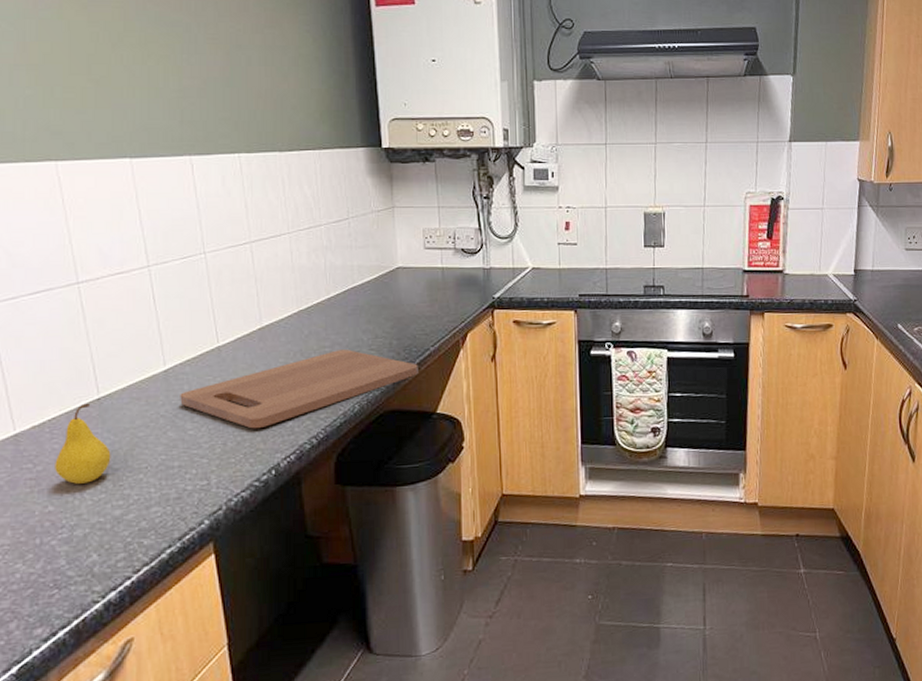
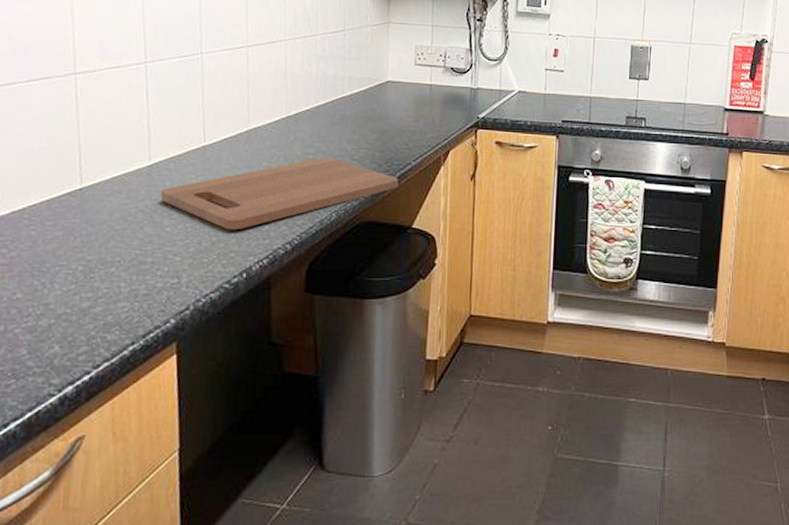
fruit: present [55,403,111,484] -> none [28,192,86,273]

